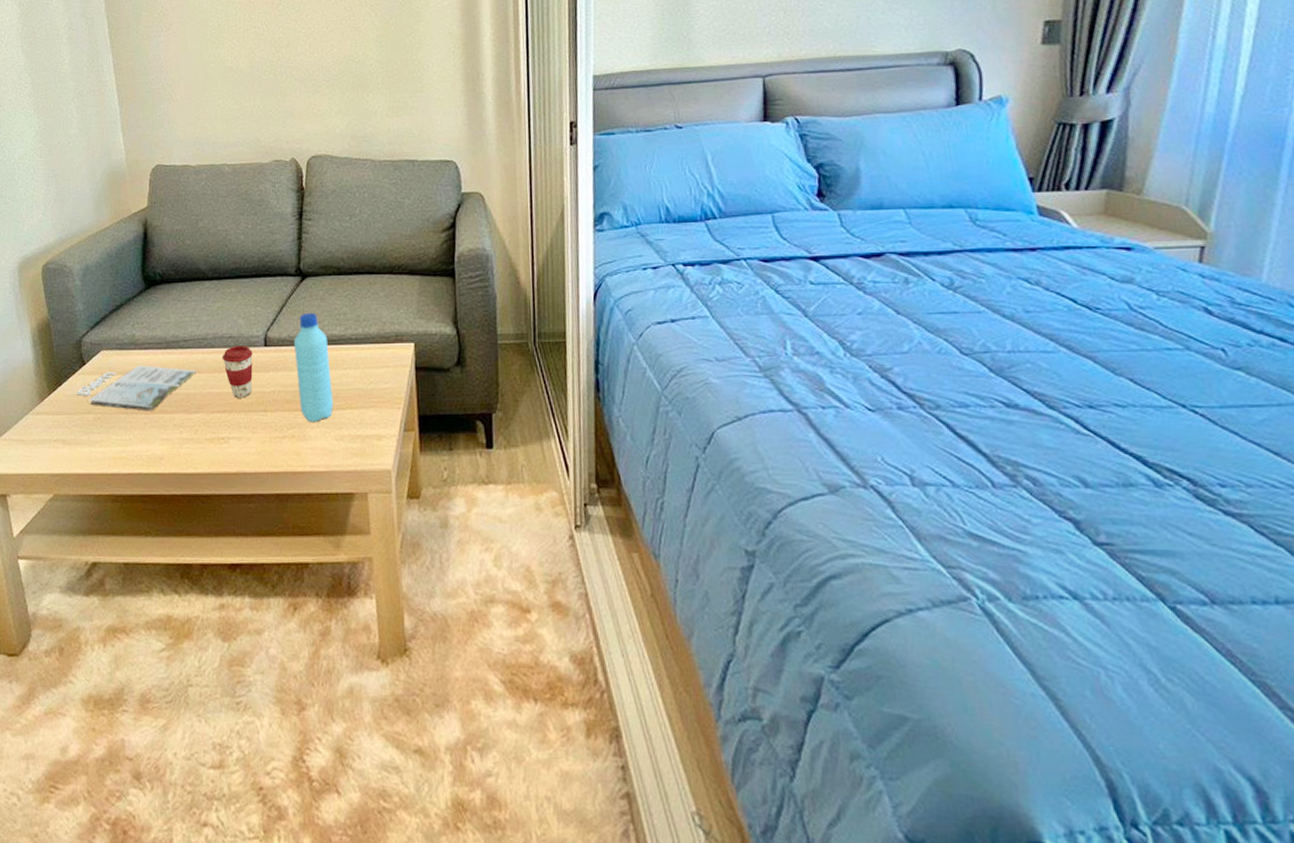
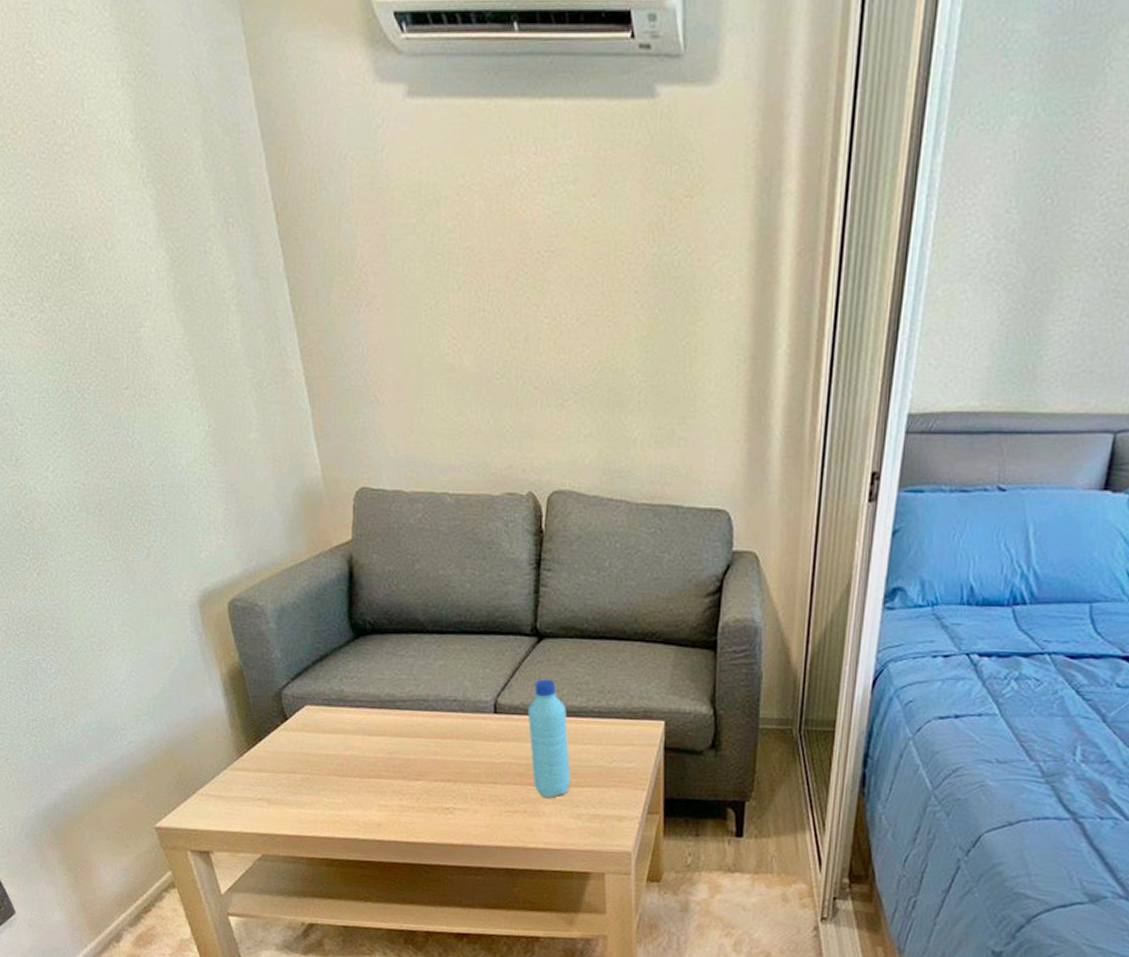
magazine: present [76,365,197,412] -> none [279,724,417,776]
coffee cup: present [222,345,253,398] -> none [445,710,481,768]

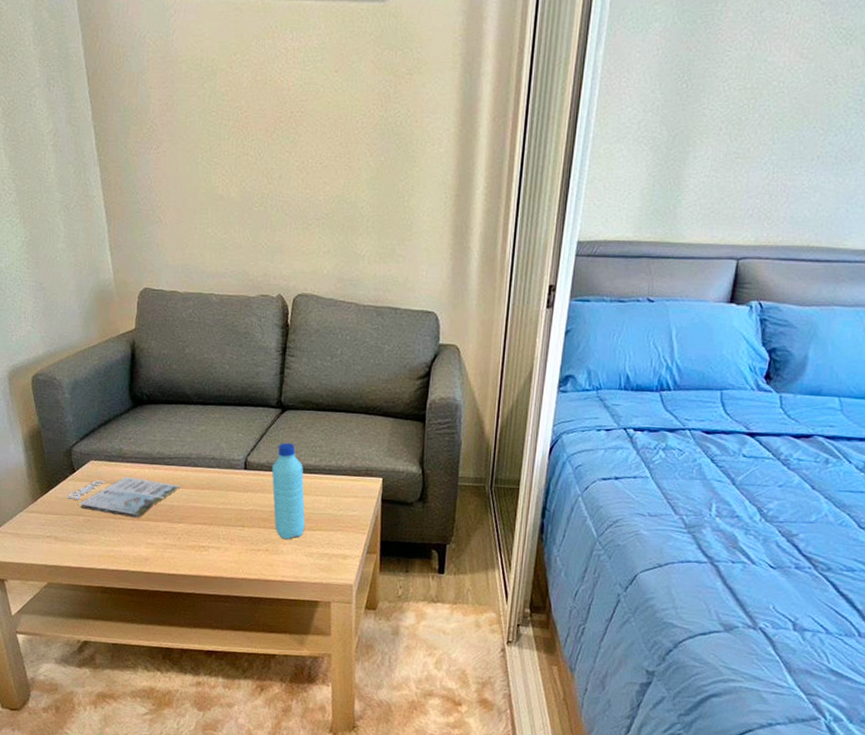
magazine: none [279,724,417,776] -> present [67,476,181,519]

